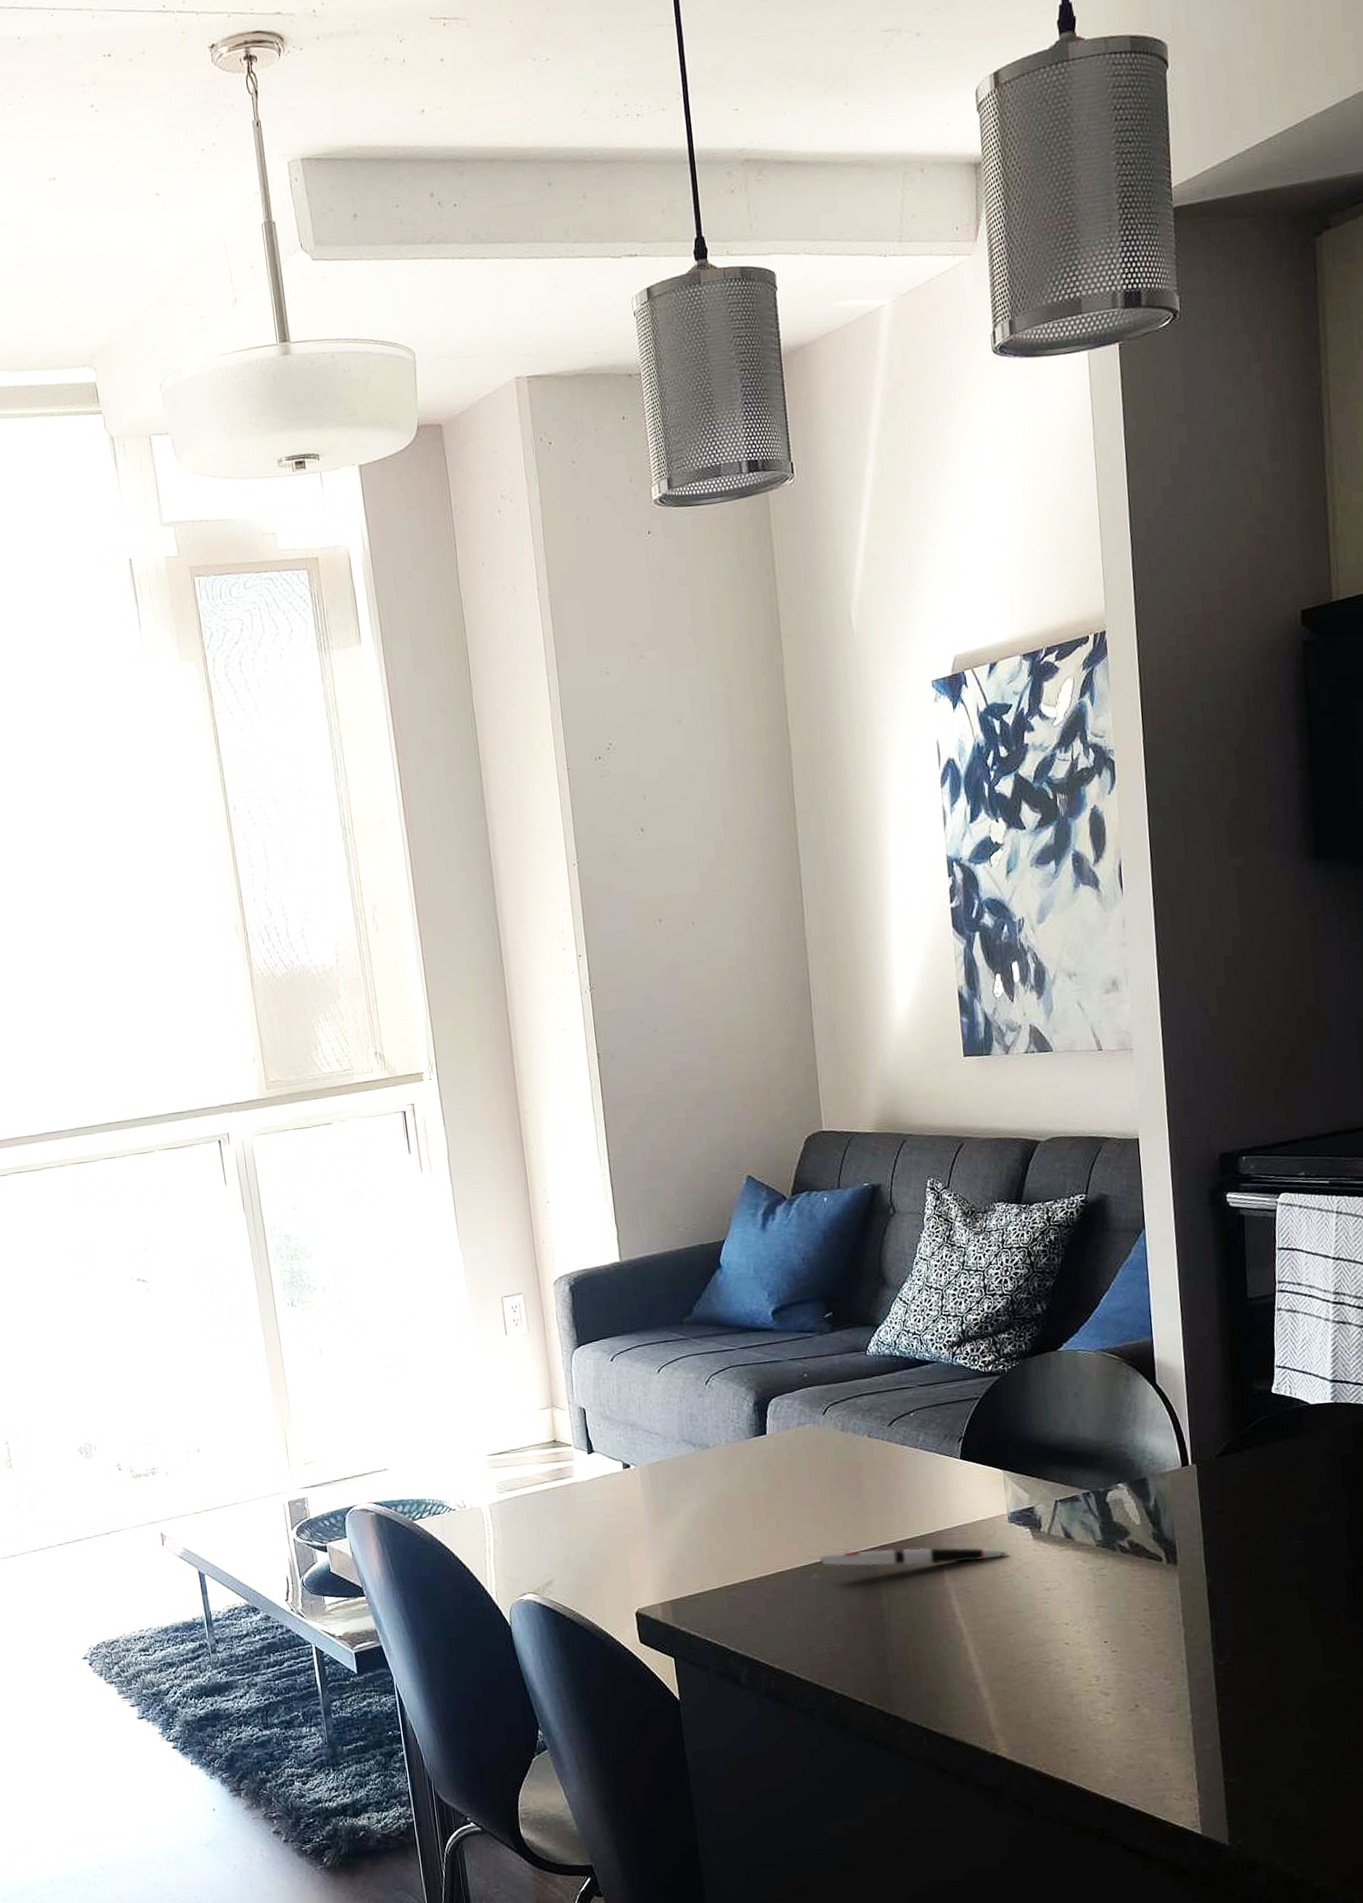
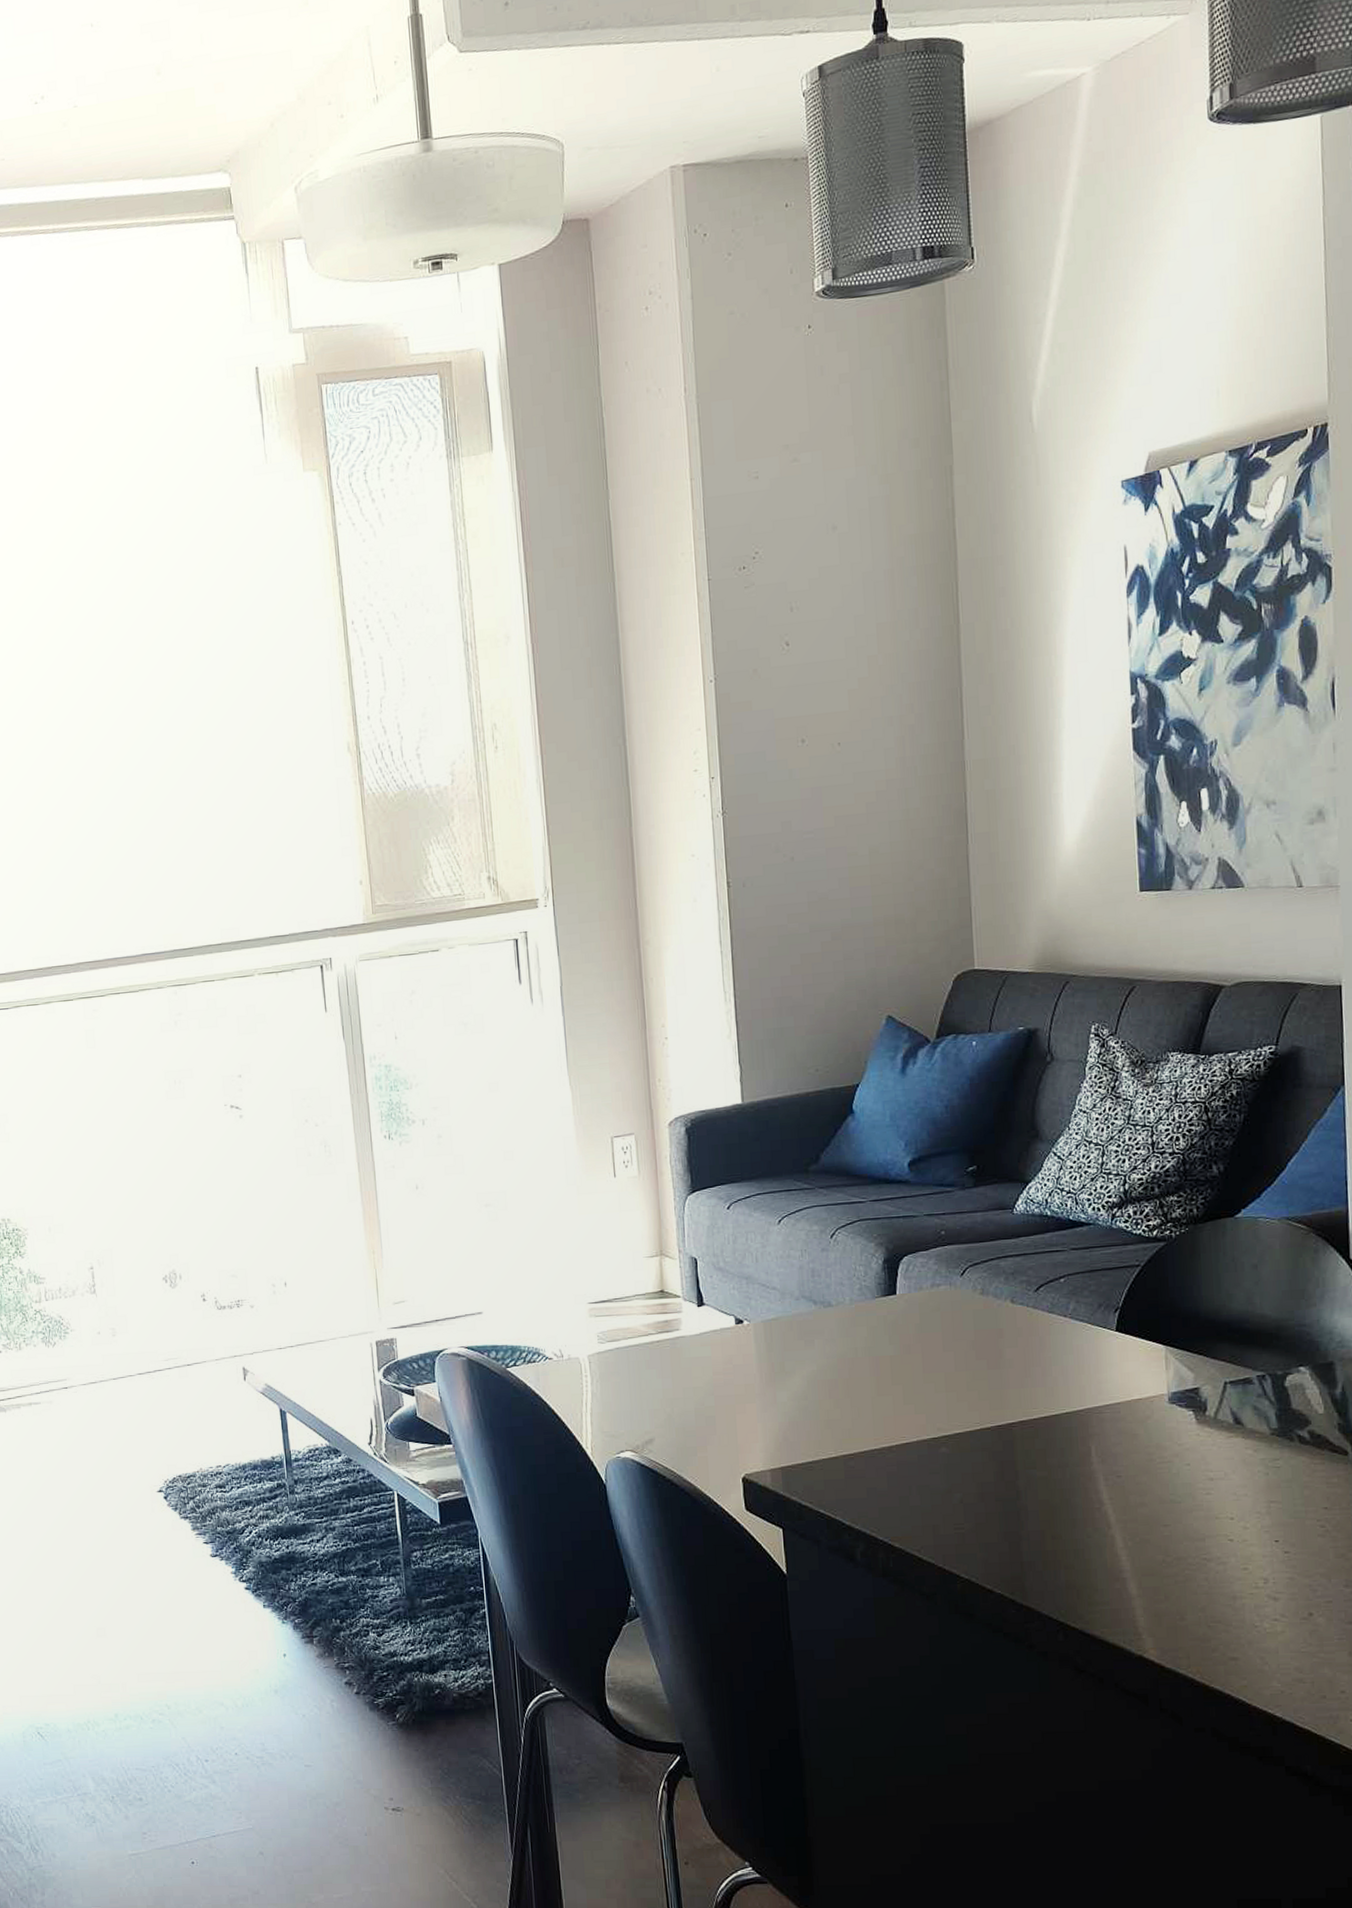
pen: present [820,1547,1008,1566] -> none [950,1425,1166,1445]

